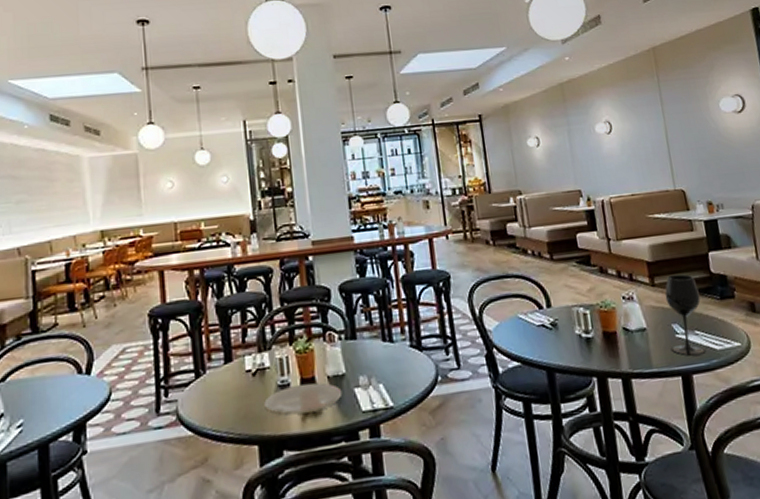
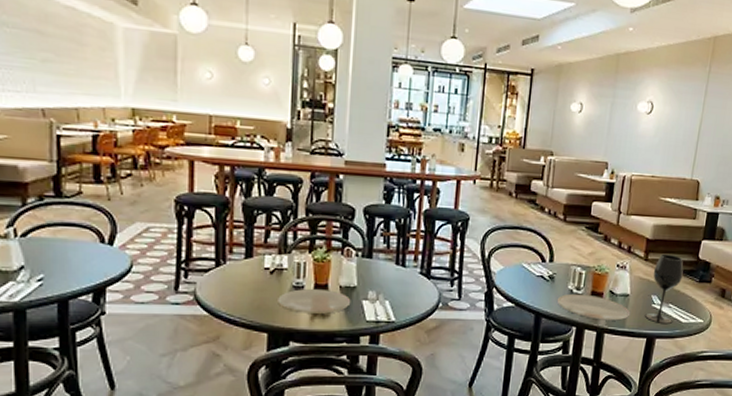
plate: none [566,336,655,365] -> present [557,293,631,321]

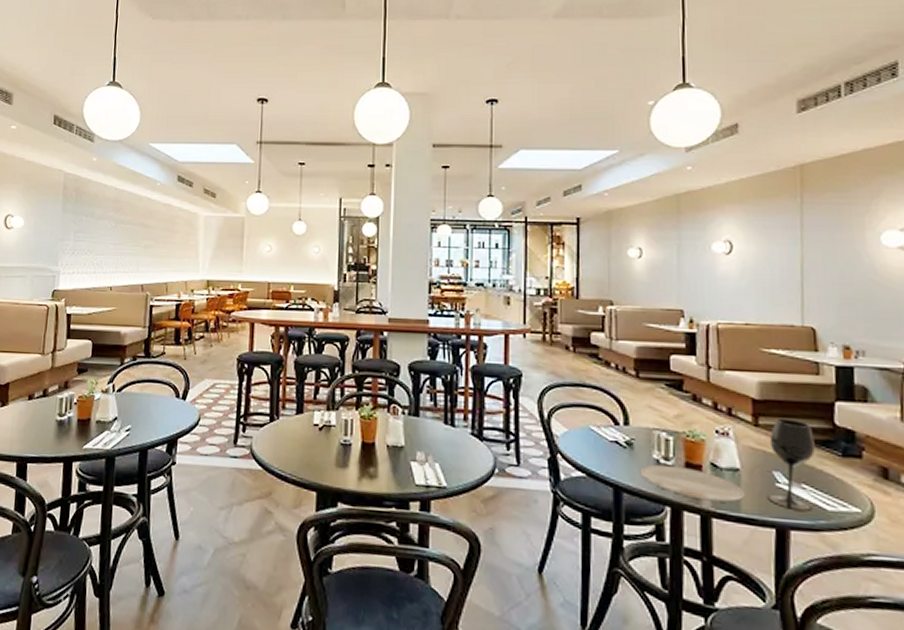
plate: present [278,288,351,314] -> none [326,446,399,475]

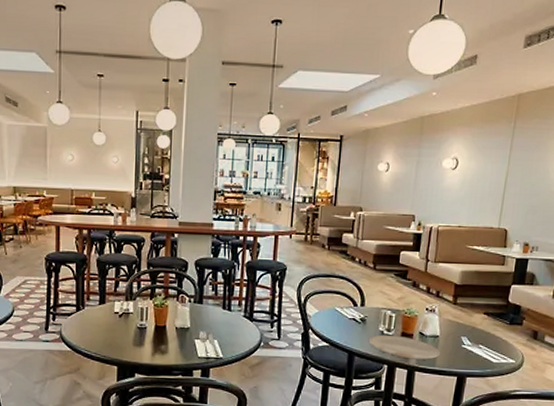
wineglass: present [766,418,815,511] -> none [454,298,493,363]

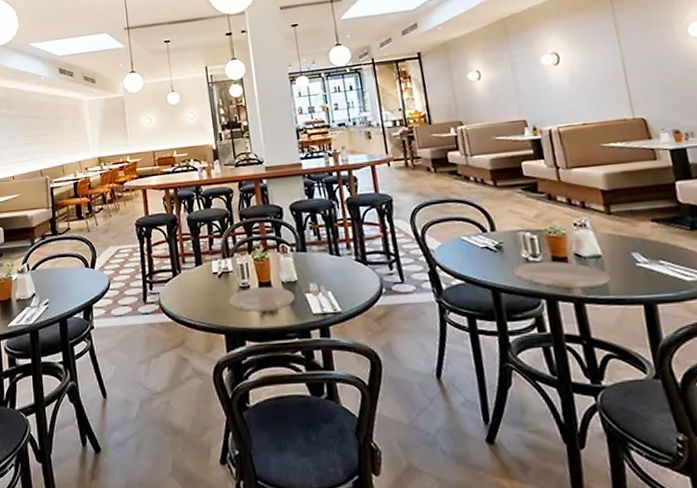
plate: none [125,329,185,351] -> present [229,286,295,312]

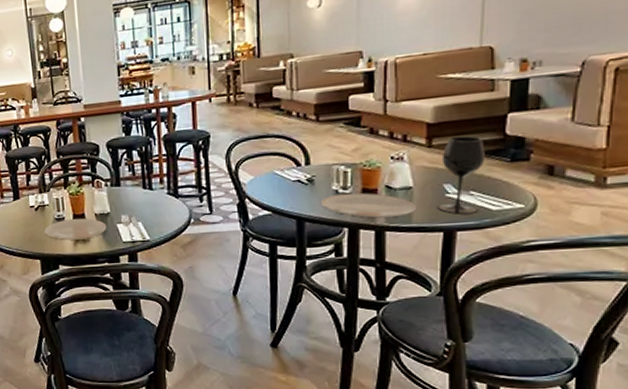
wineglass: none [622,203,673,285] -> present [436,135,485,214]

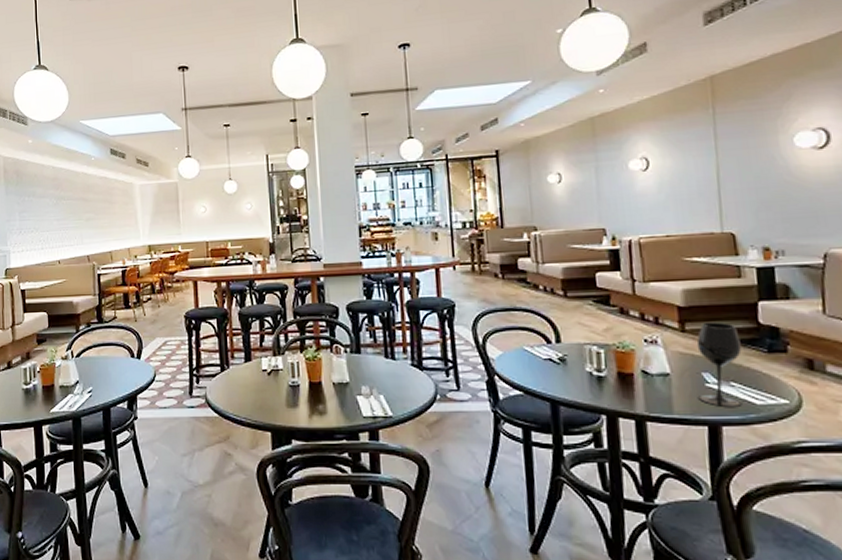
plate: present [44,218,107,241] -> none [277,386,346,411]
plate: present [320,192,417,218] -> none [574,376,677,406]

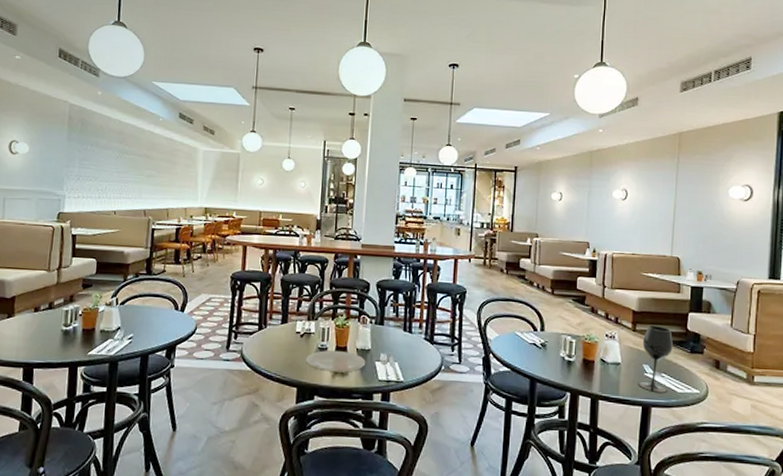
plate: none [277,386,346,411] -> present [306,350,366,373]

